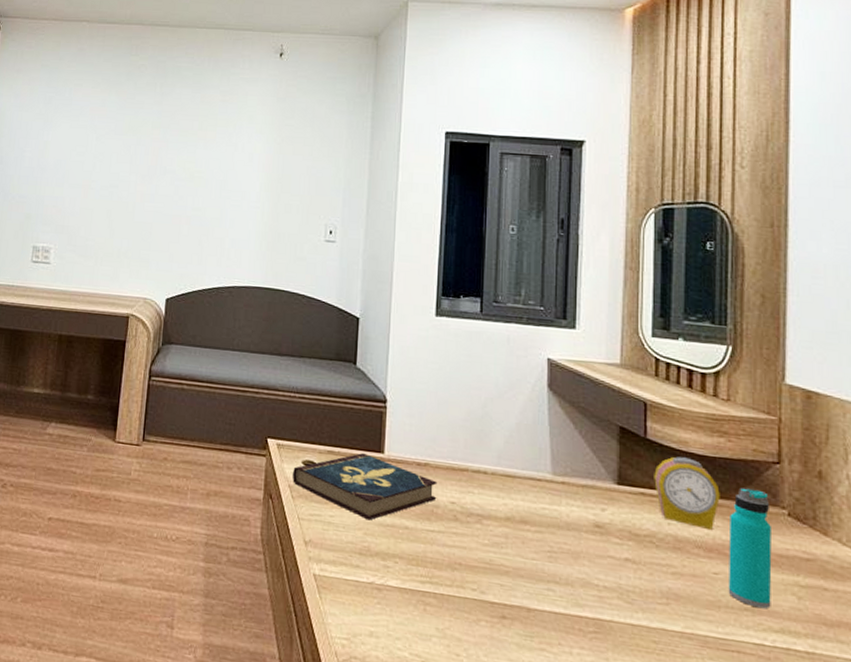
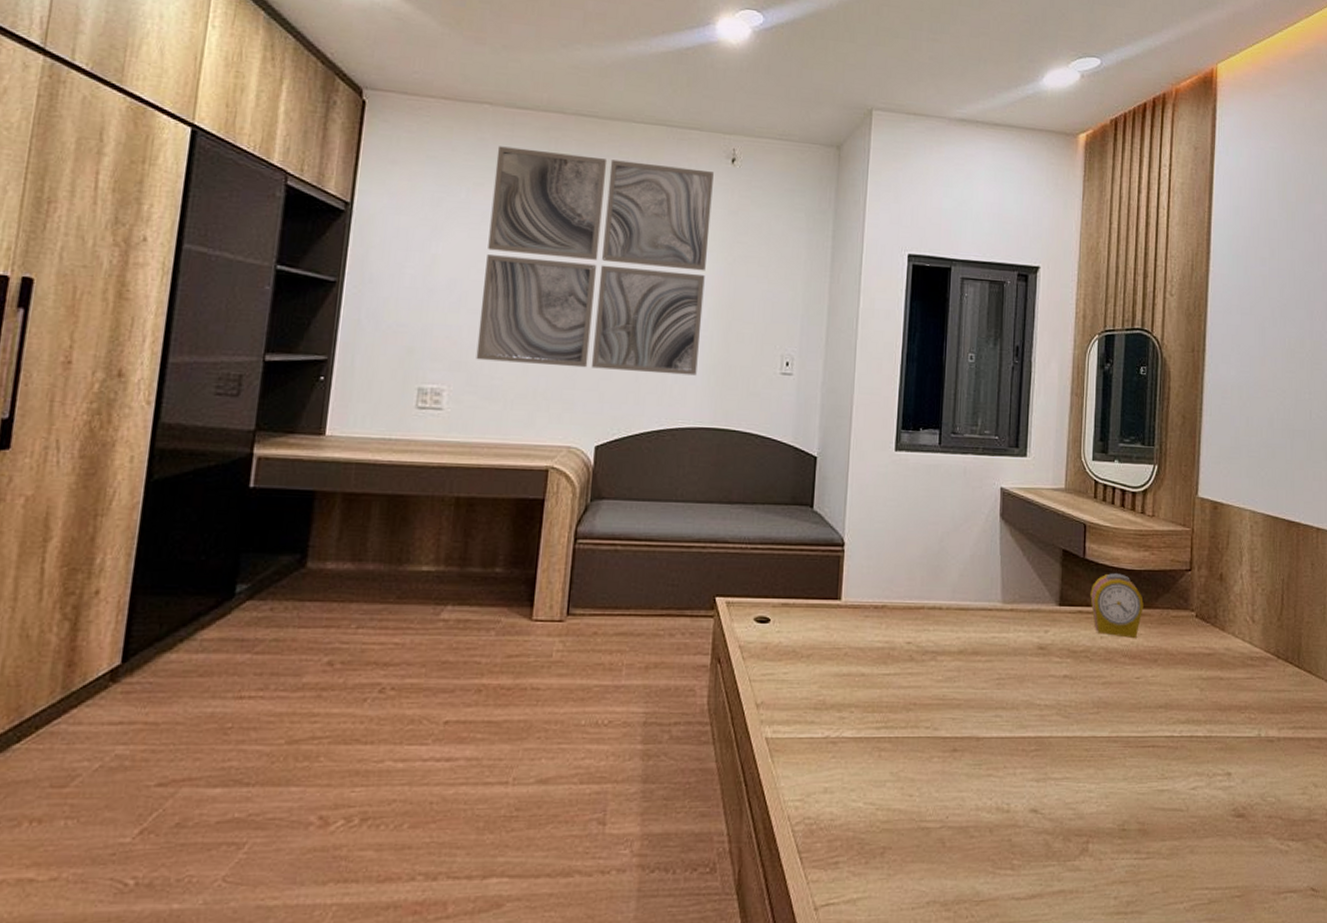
wall art: none [75,54,264,241] -> present [476,146,714,376]
book: present [292,453,438,521] -> none [742,602,894,672]
water bottle: present [728,487,772,609] -> none [1147,596,1182,704]

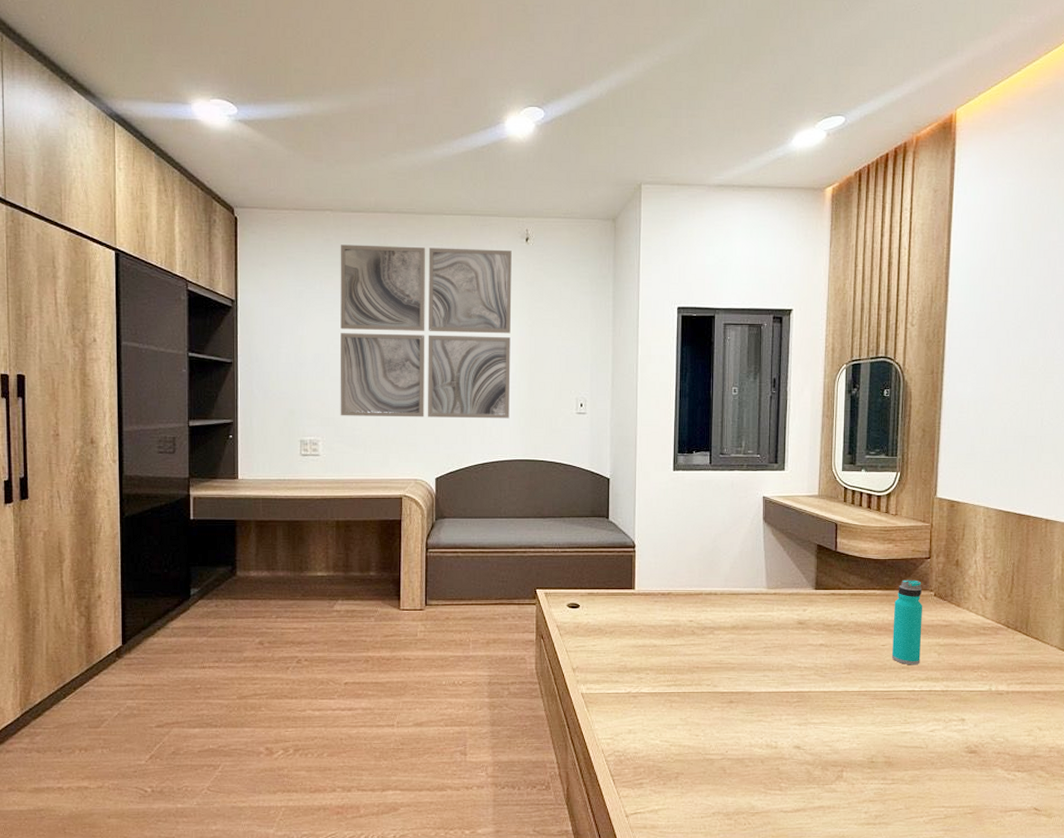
alarm clock: present [1090,573,1144,638] -> none [842,562,888,614]
water bottle: none [1147,596,1182,704] -> present [891,580,922,665]

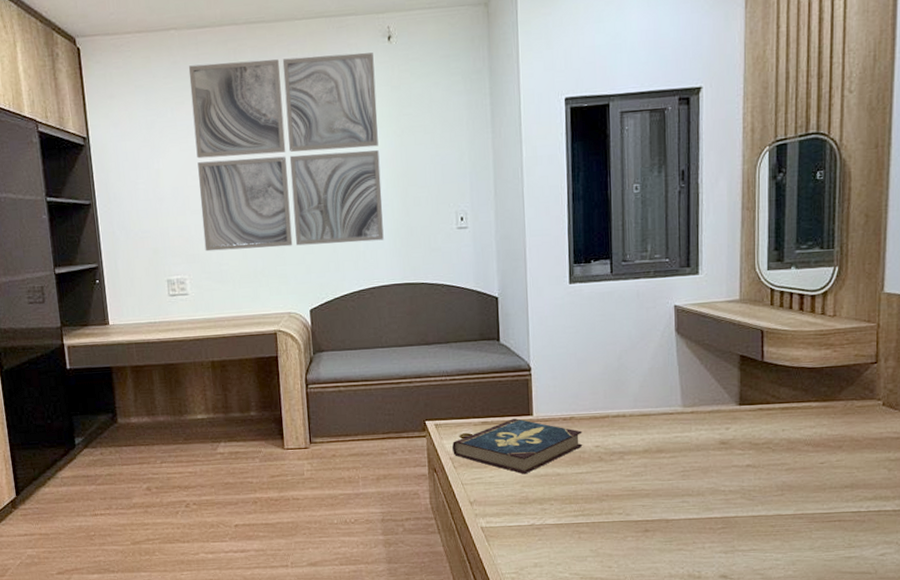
book: none [559,591,678,644] -> present [451,418,583,474]
water bottle: present [891,580,922,665] -> none [832,388,868,484]

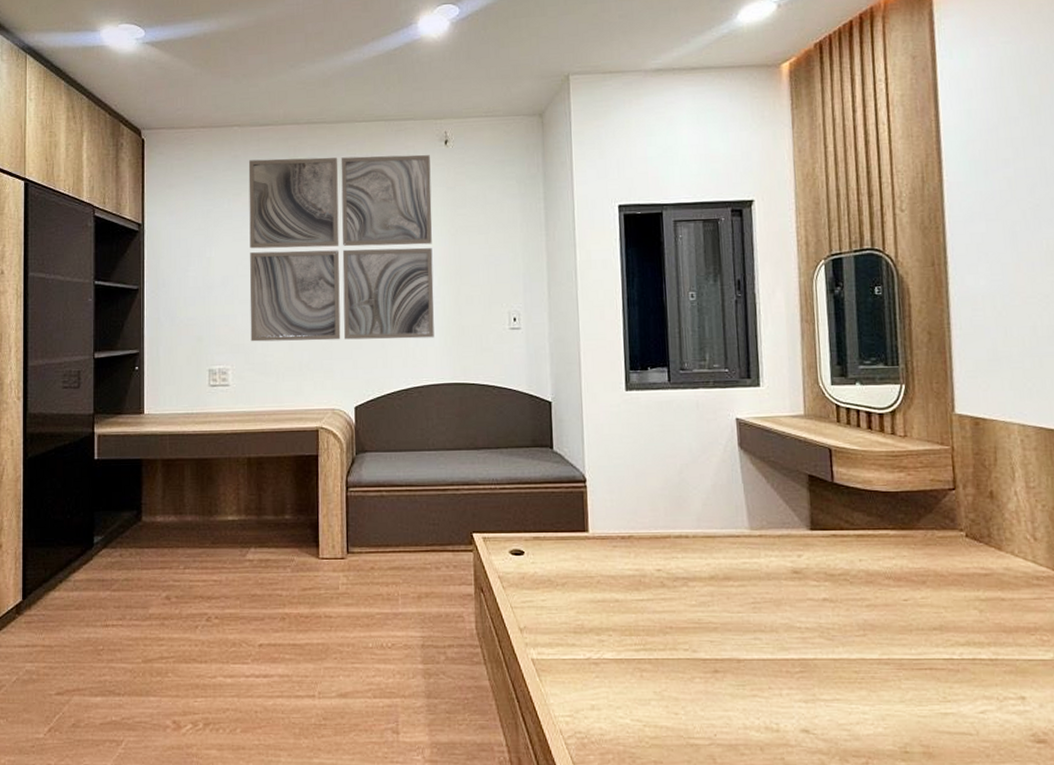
book: present [451,418,583,474] -> none [500,535,643,599]

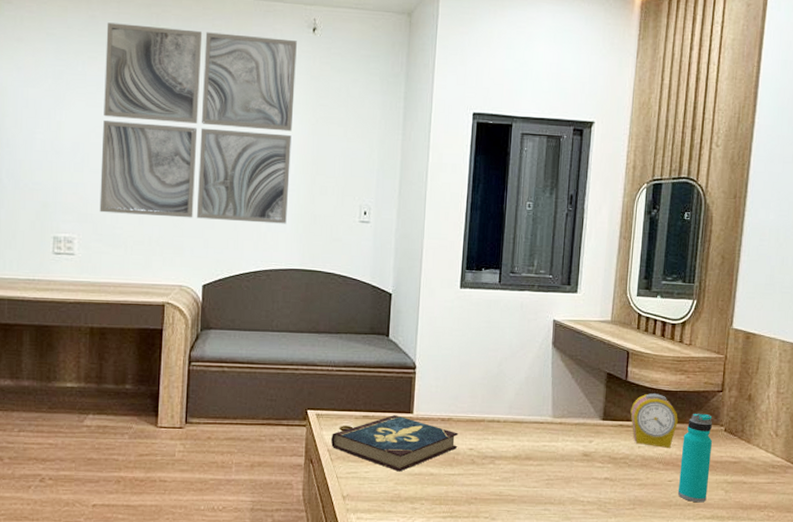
book: none [500,535,643,599] -> present [330,415,459,472]
alarm clock: none [843,496,905,560] -> present [630,393,678,448]
water bottle: none [914,516,957,626] -> present [677,413,712,503]

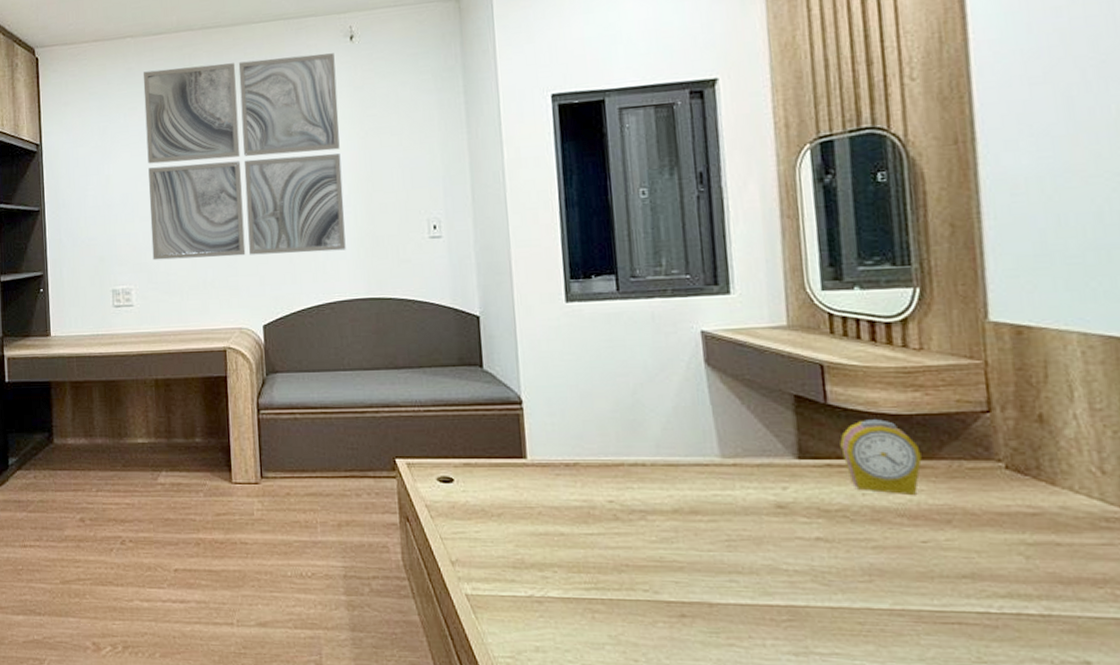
book: present [330,415,459,472] -> none [427,461,592,531]
water bottle: present [677,413,712,503] -> none [935,444,994,574]

